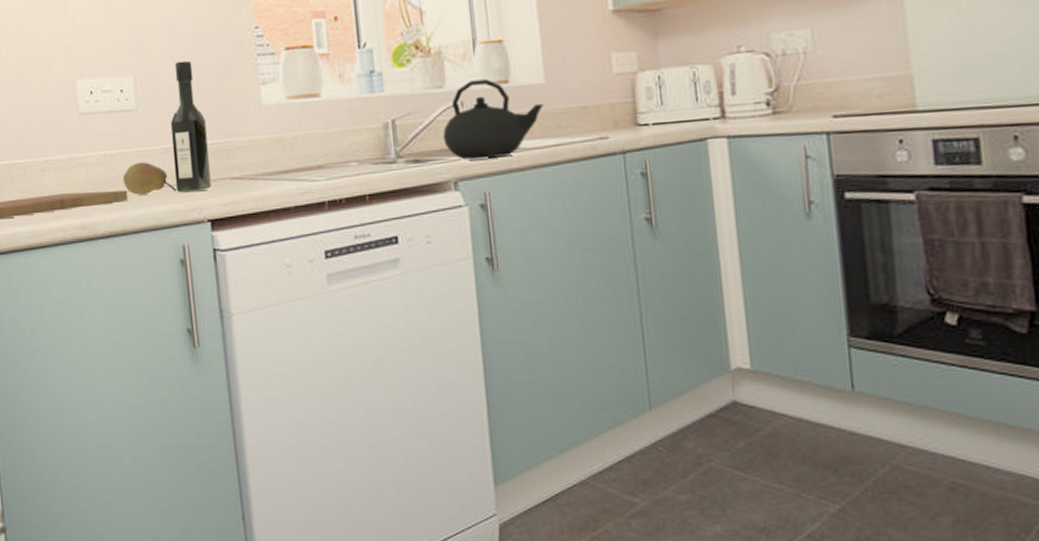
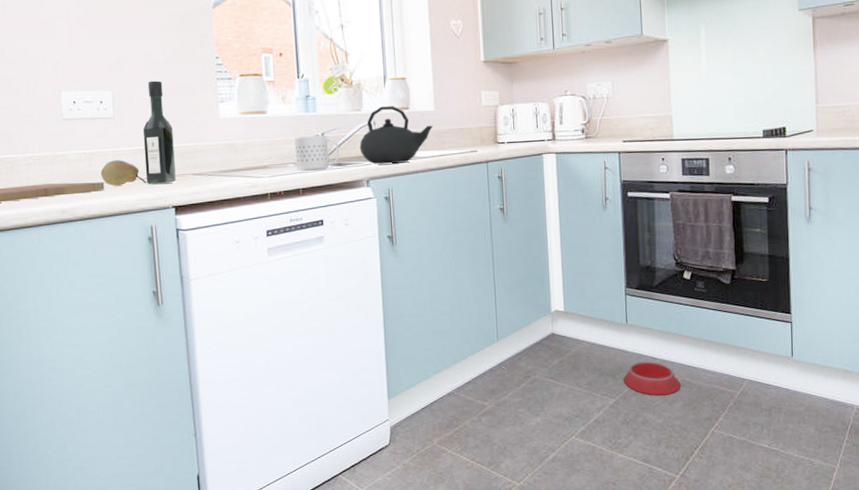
mug: none [357,123,416,171] -> present [294,135,339,171]
pet bowl: none [851,450,950,504] -> present [623,361,681,396]

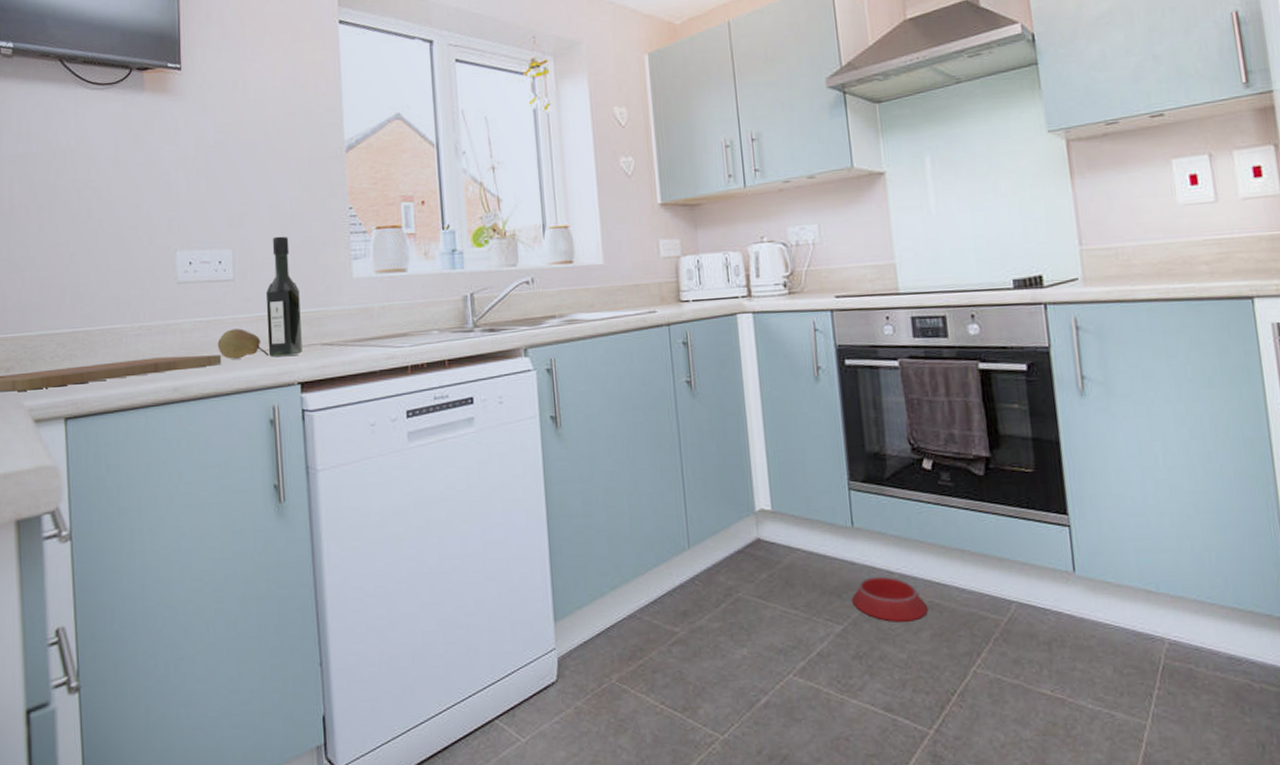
mug: present [294,135,339,171] -> none [439,296,491,338]
teapot: present [359,106,434,165] -> none [515,259,603,330]

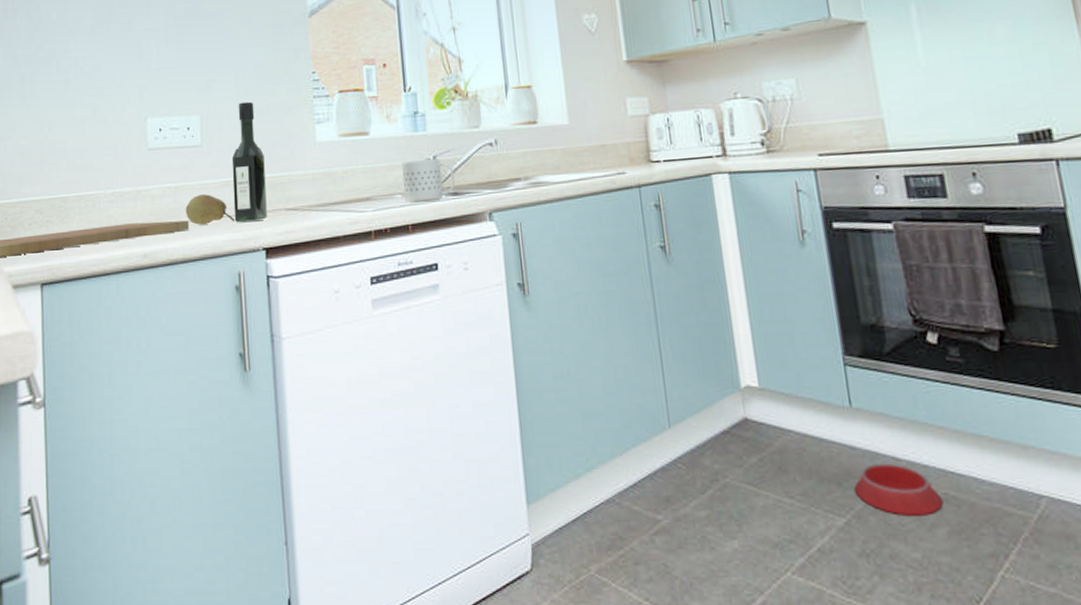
mug: none [439,296,491,338] -> present [401,159,455,203]

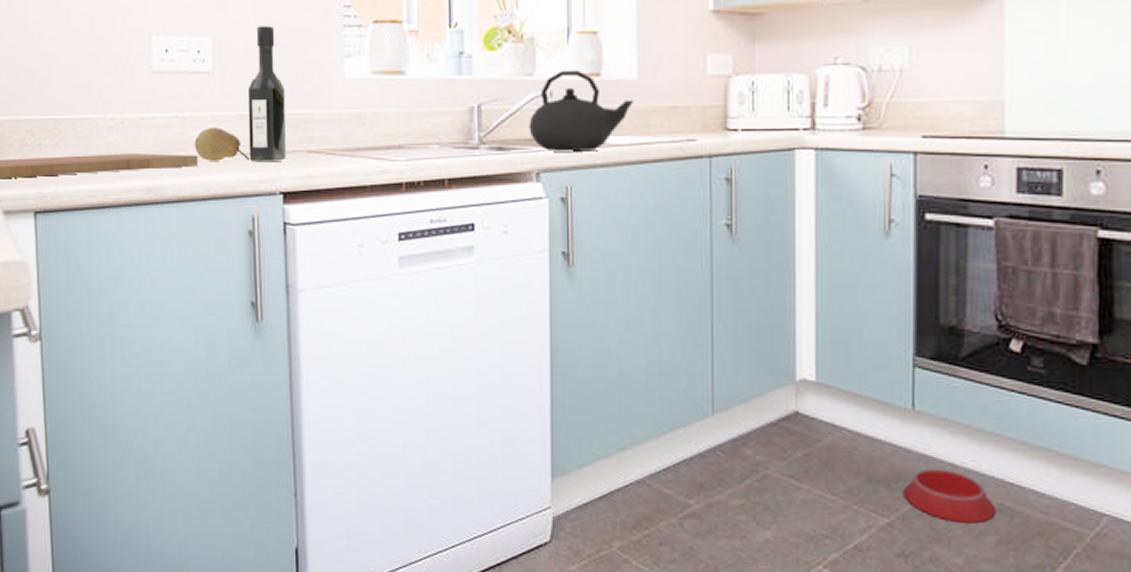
mug: present [401,159,455,203] -> none [441,108,500,155]
teapot: none [479,120,569,193] -> present [529,70,635,152]

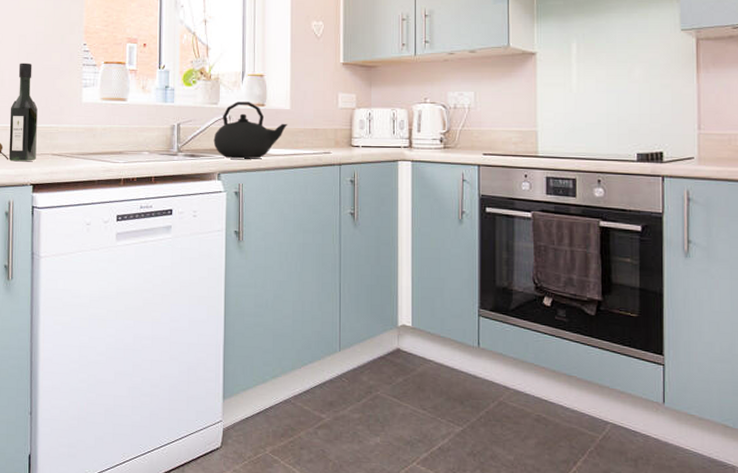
pet bowl: present [902,468,996,524] -> none [472,389,536,430]

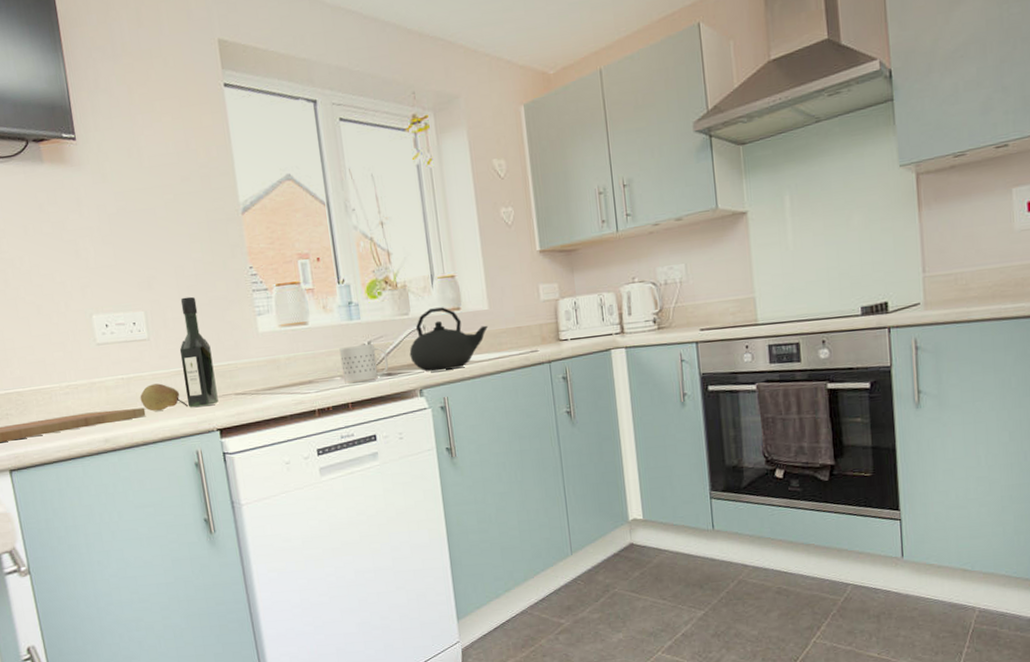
mug: none [150,126,193,160] -> present [339,344,388,383]

